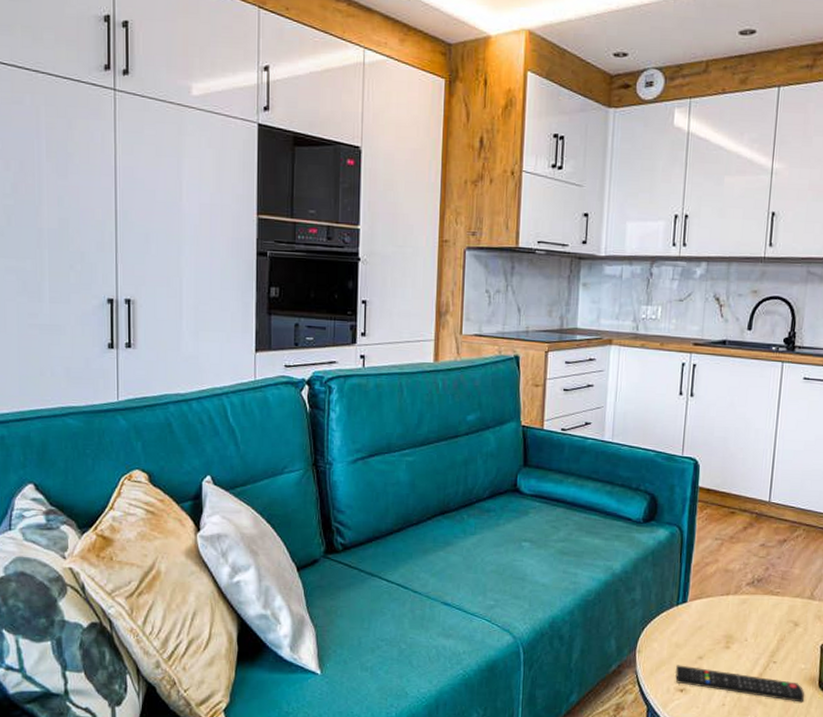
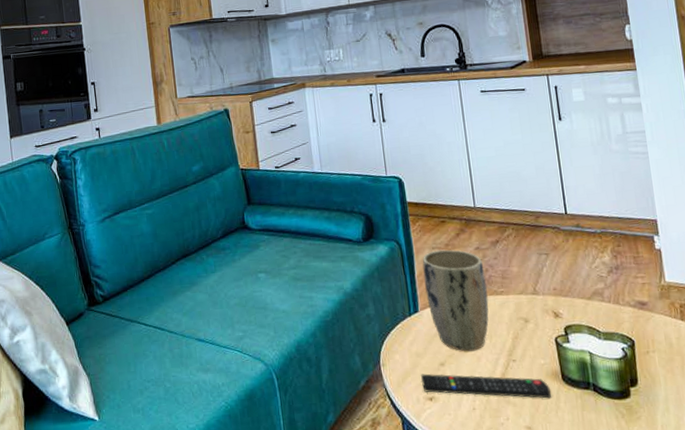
plant pot: none [698,541,765,648] -> present [422,249,489,352]

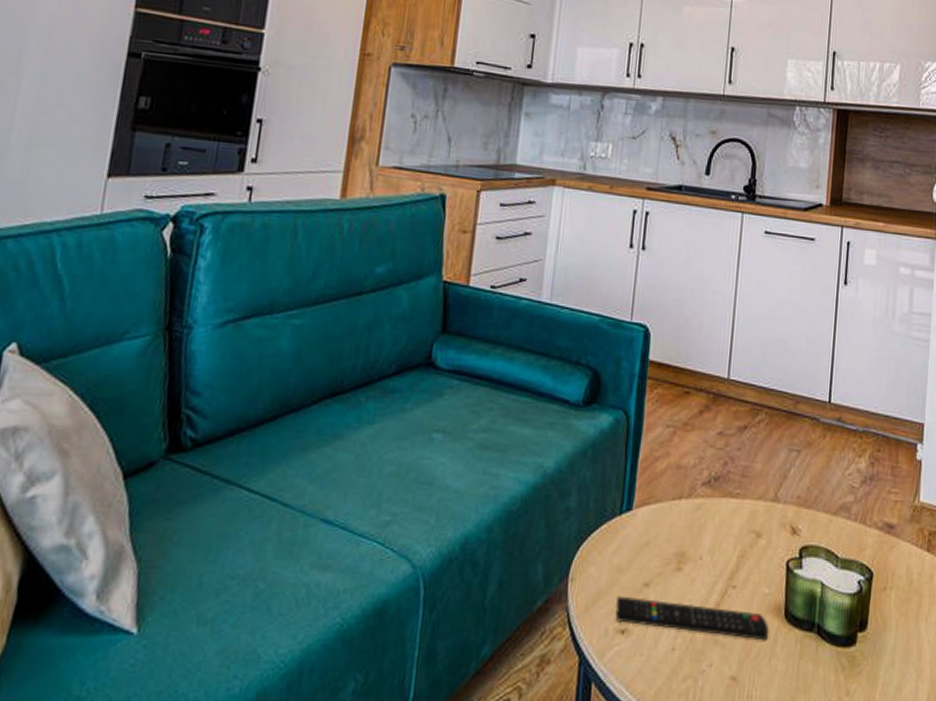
plant pot: present [422,249,489,352] -> none [646,429,723,570]

